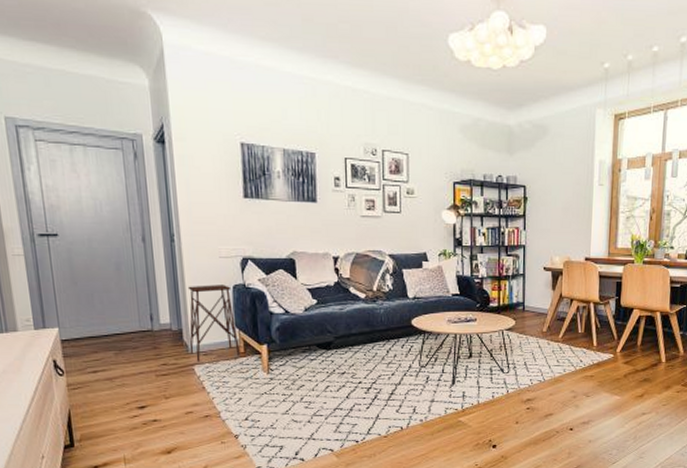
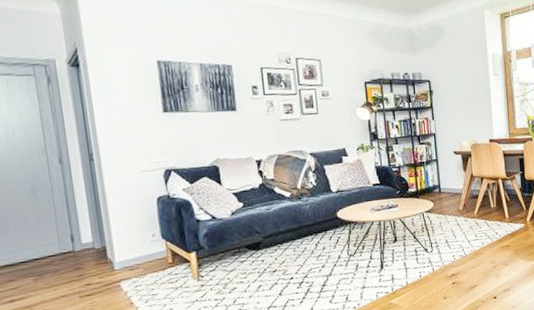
side table: present [187,285,240,362] -> none [110,198,168,278]

